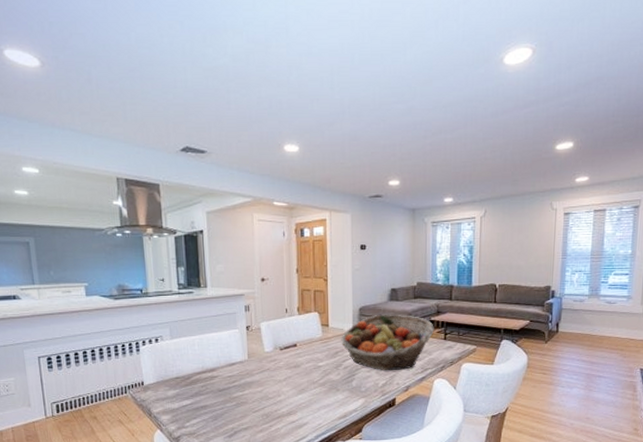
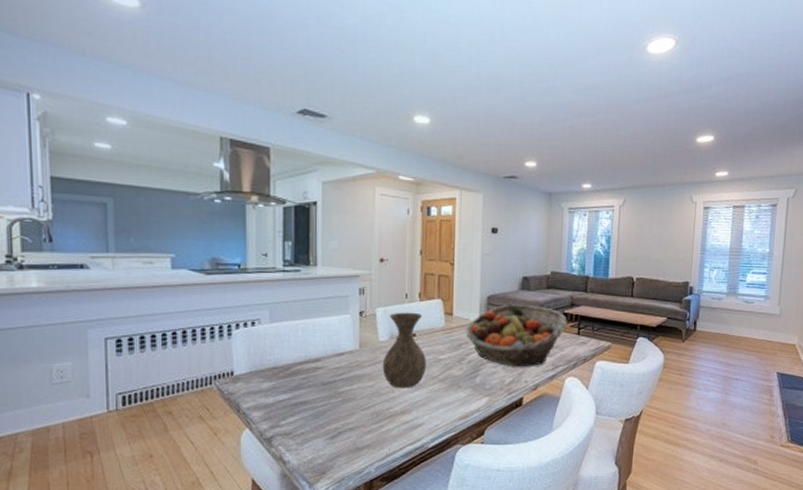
vase: none [269,325,308,393] -> present [382,312,427,388]

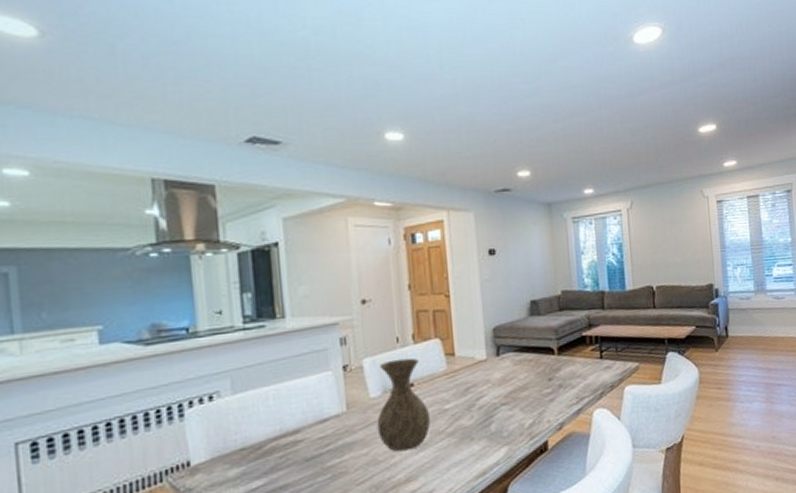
fruit basket: present [465,304,567,366] -> none [472,332,587,406]

